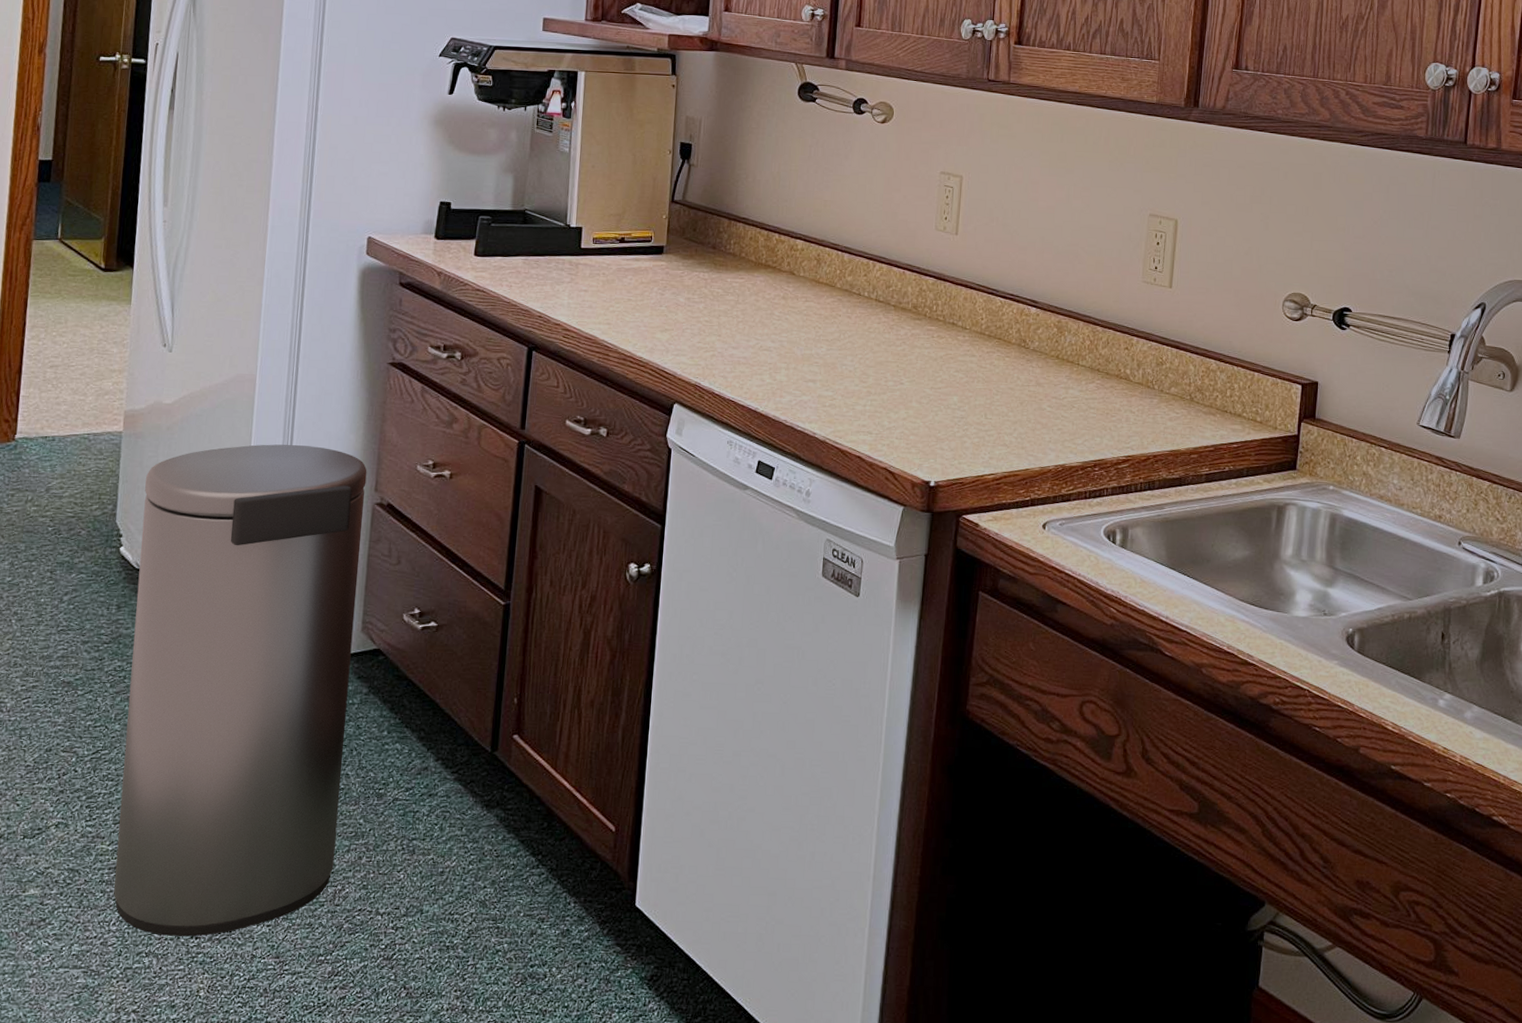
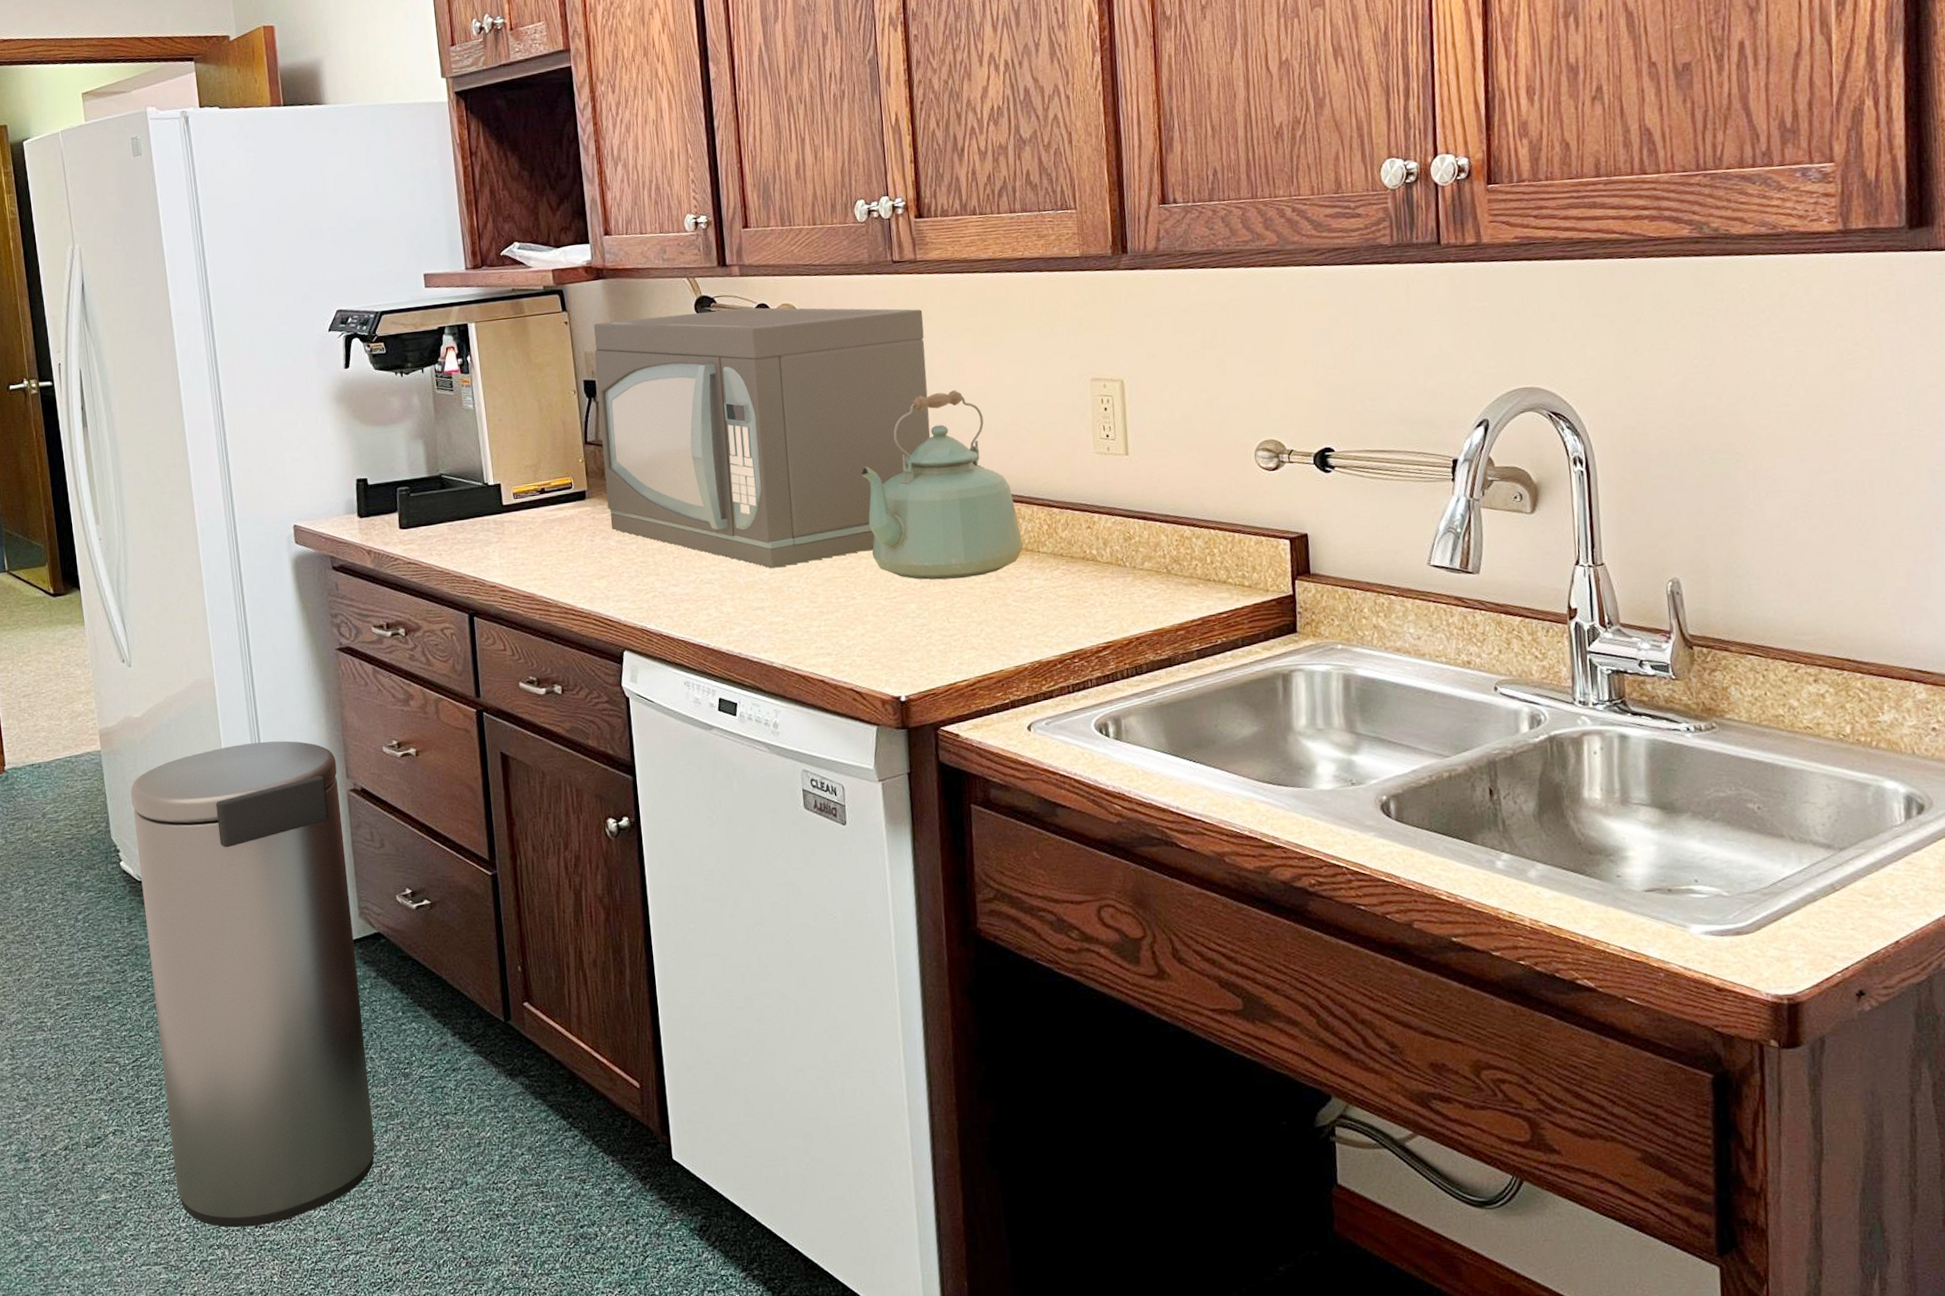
microwave: none [683,91,1008,345] -> present [593,307,931,569]
kettle: none [925,205,1066,379] -> present [859,390,1024,580]

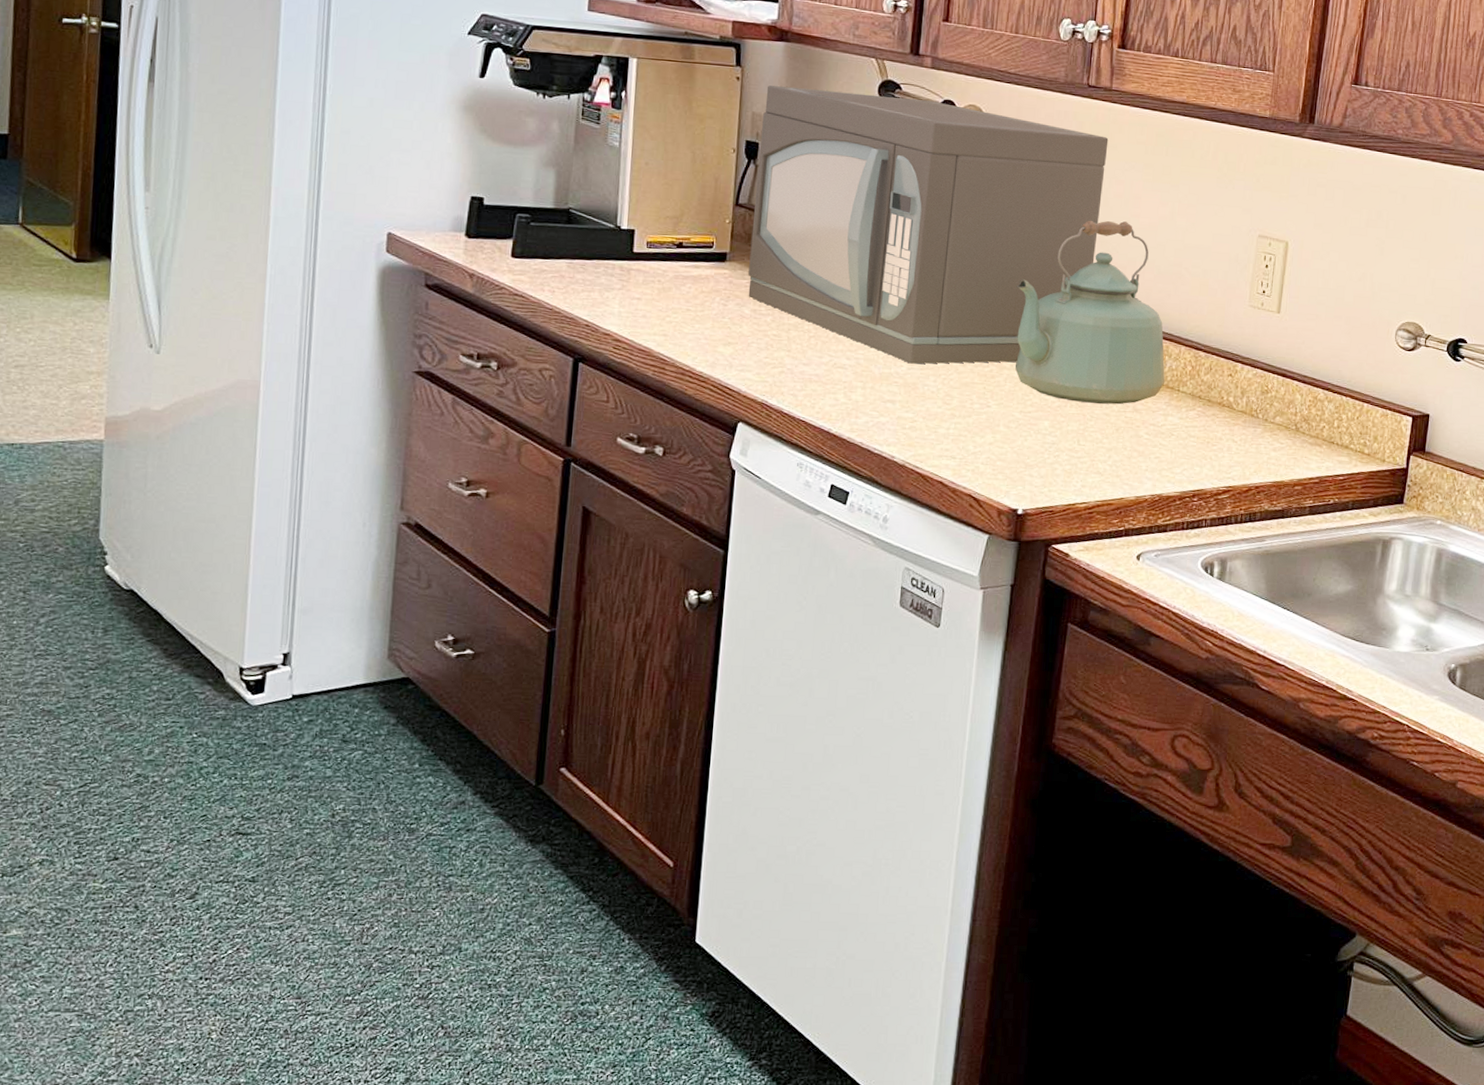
pedal bin: present [130,741,375,1228] -> none [109,457,391,978]

